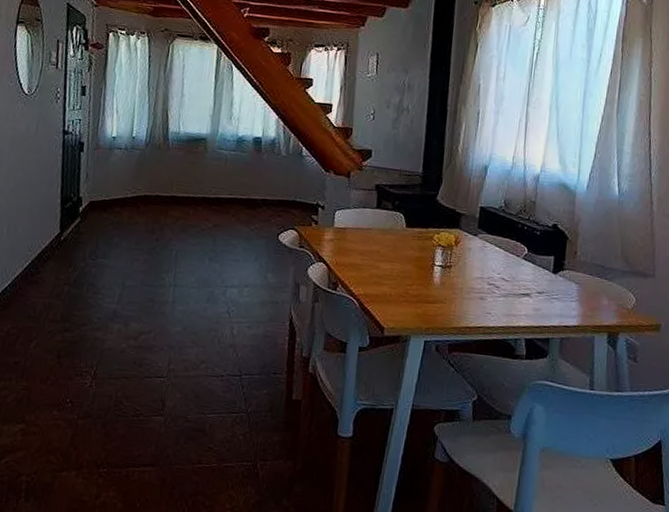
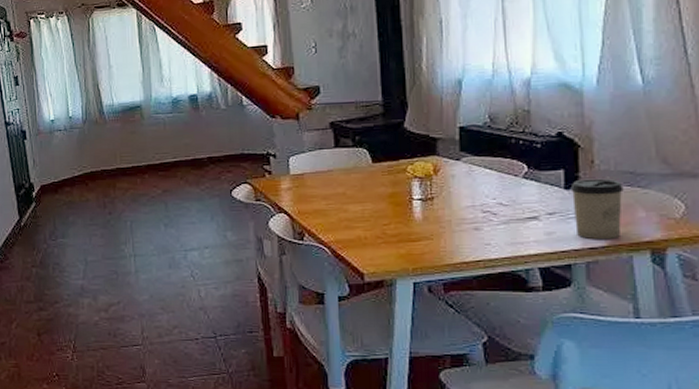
cup: none [556,266,595,321] -> present [570,178,624,240]

